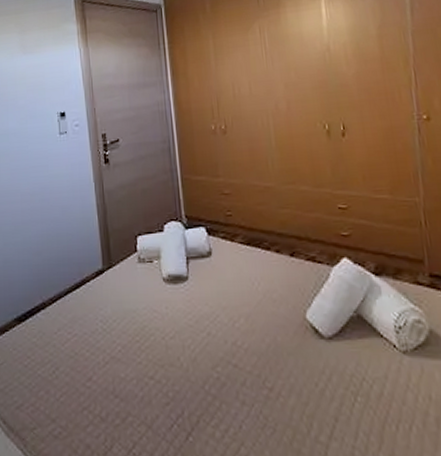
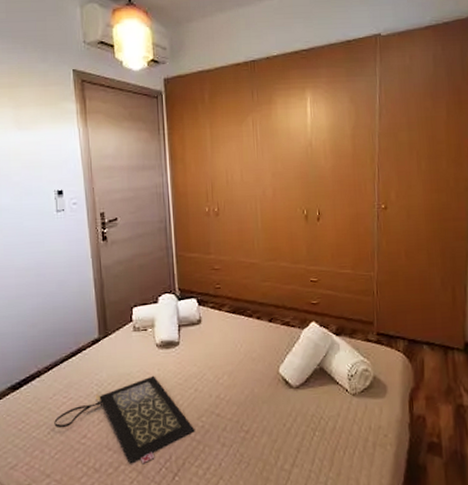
clutch bag: none [59,314,210,418] -> present [54,375,195,464]

